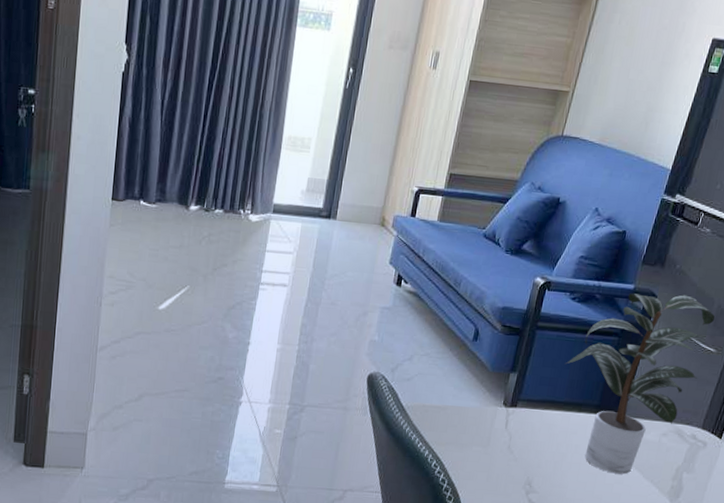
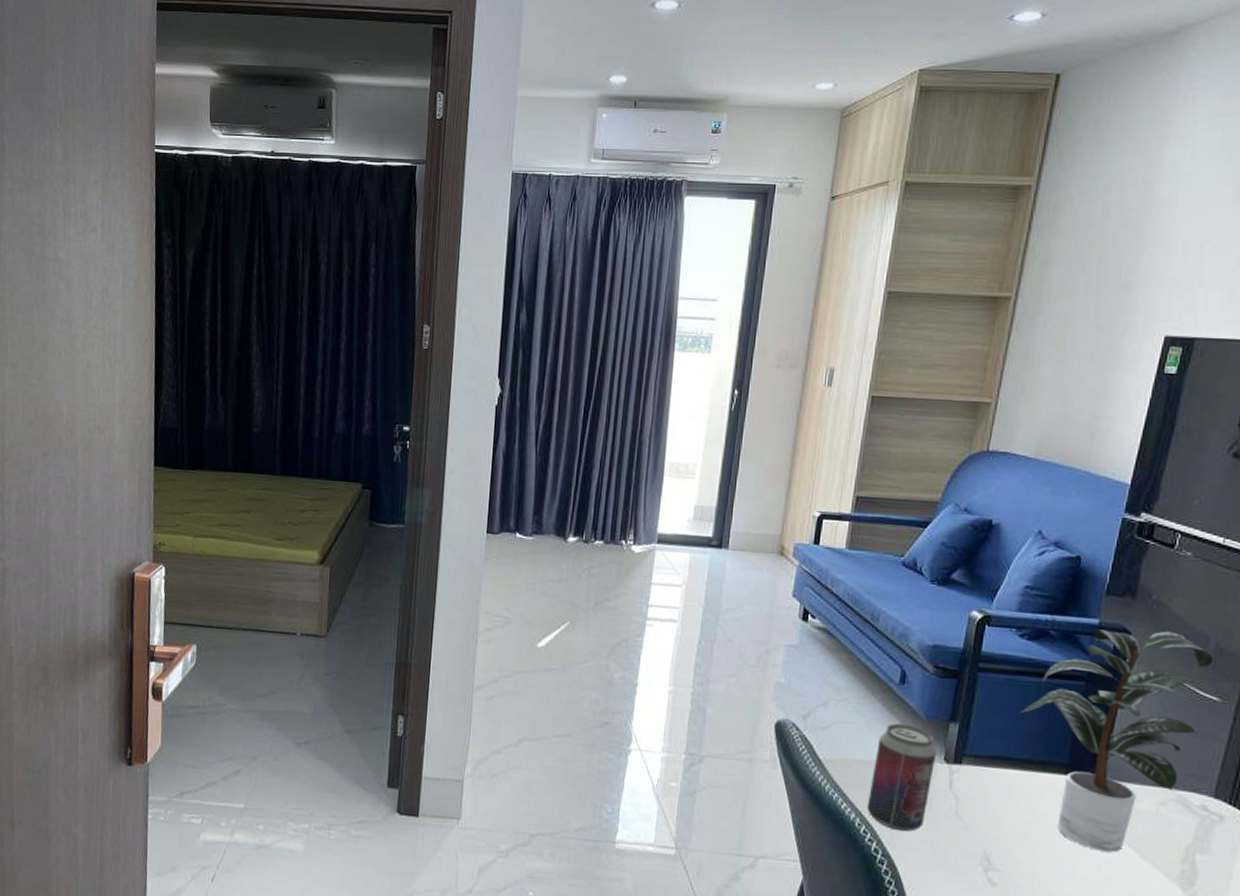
beverage can: none [438,374,498,465] -> present [866,723,937,832]

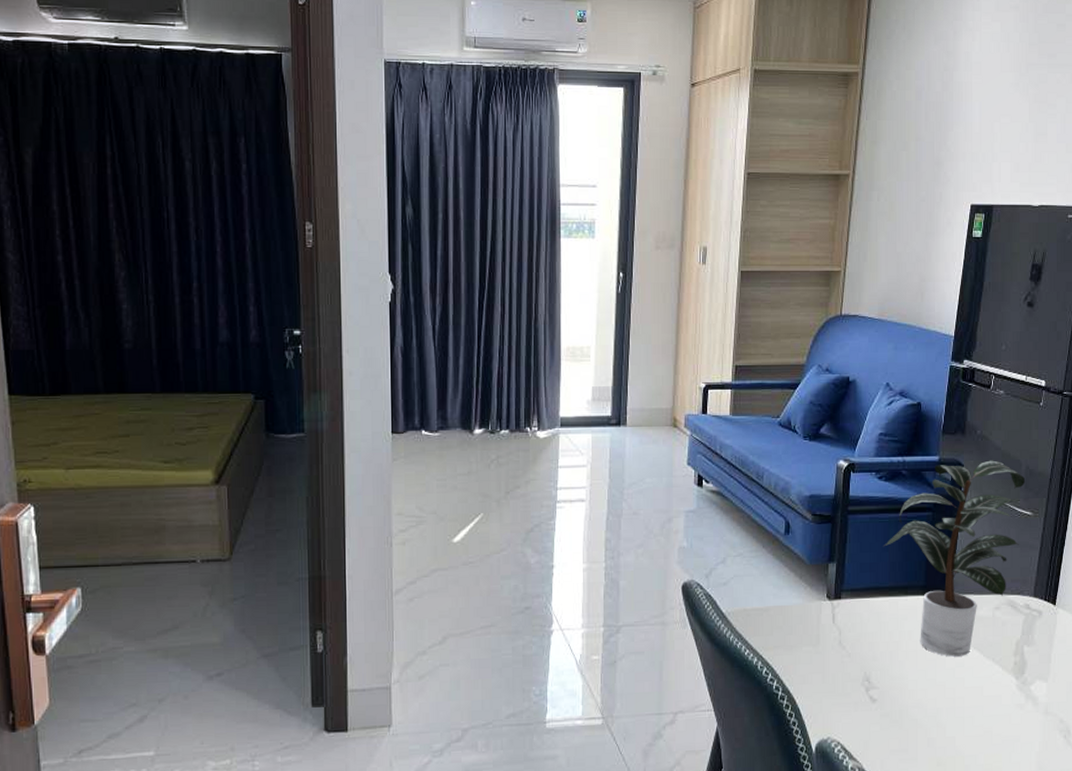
beverage can: present [866,723,937,832] -> none [766,570,820,668]

